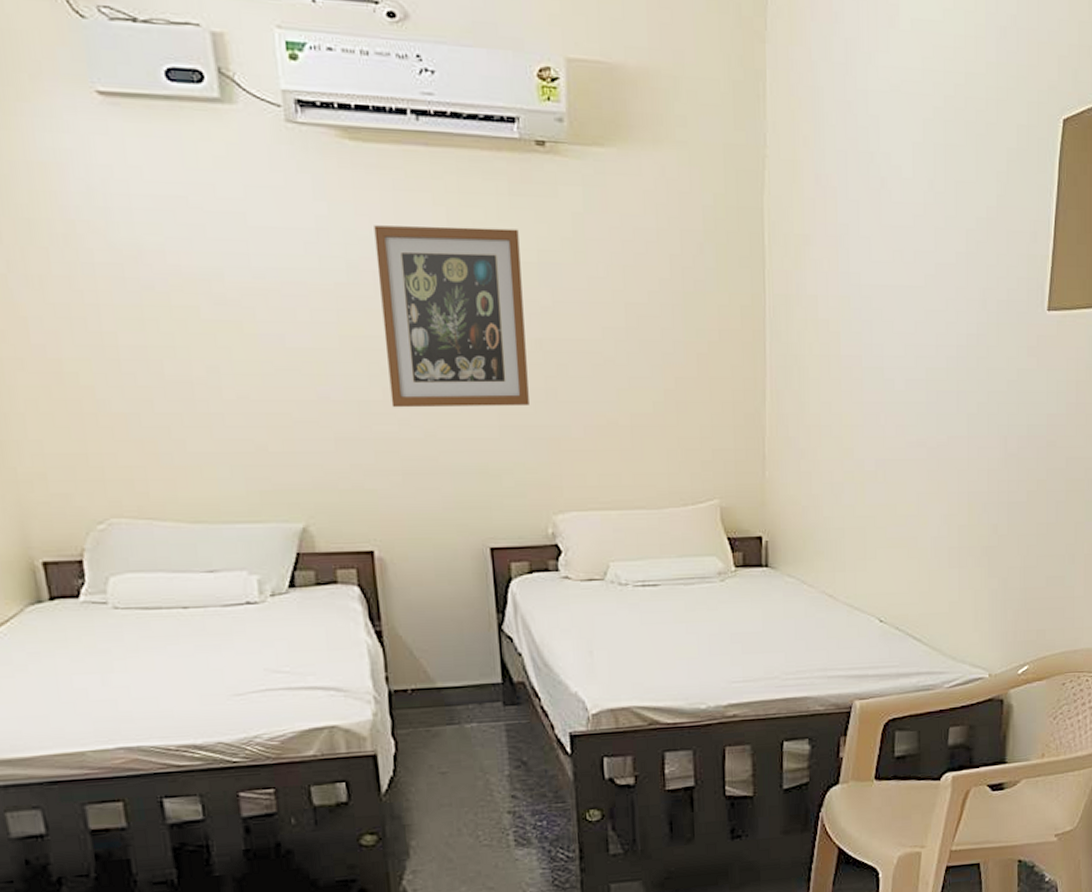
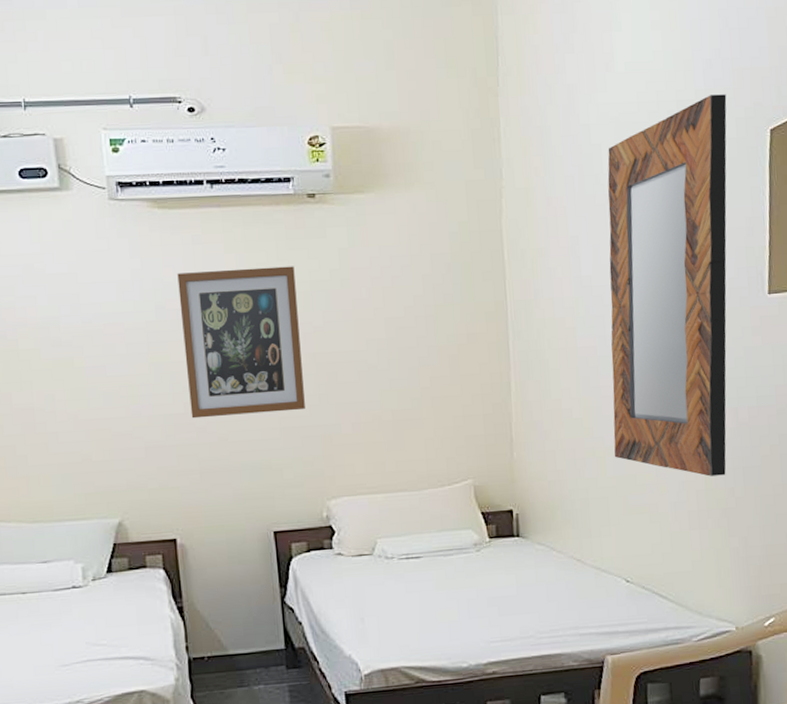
home mirror: none [874,70,1019,511] -> present [607,94,727,477]

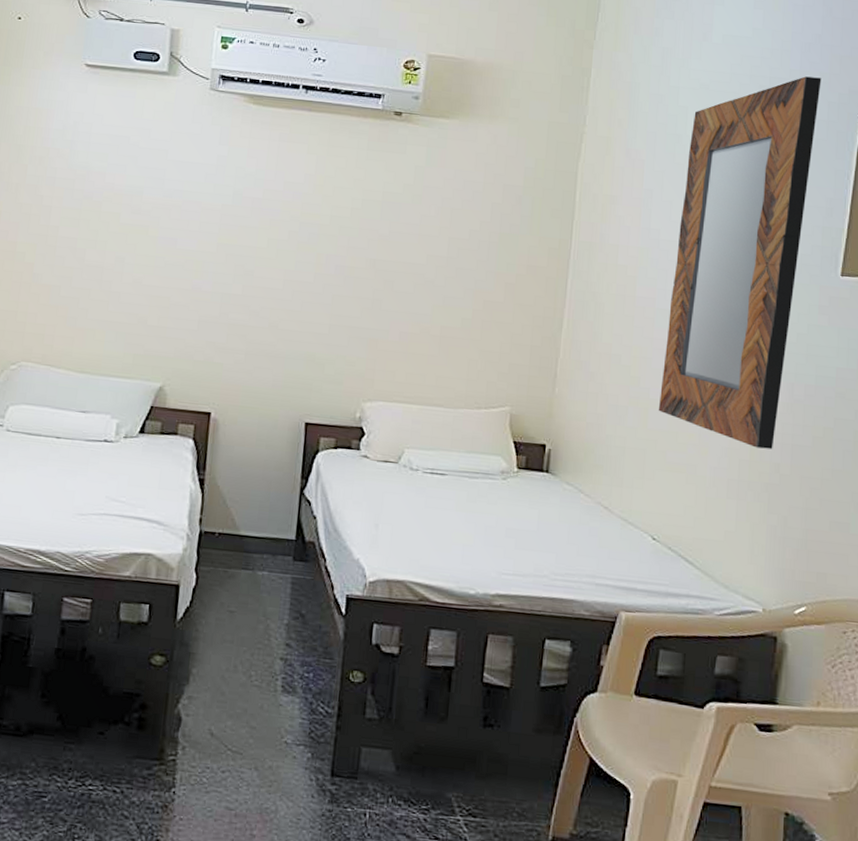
wall art: present [177,266,305,419] -> none [247,165,370,311]

